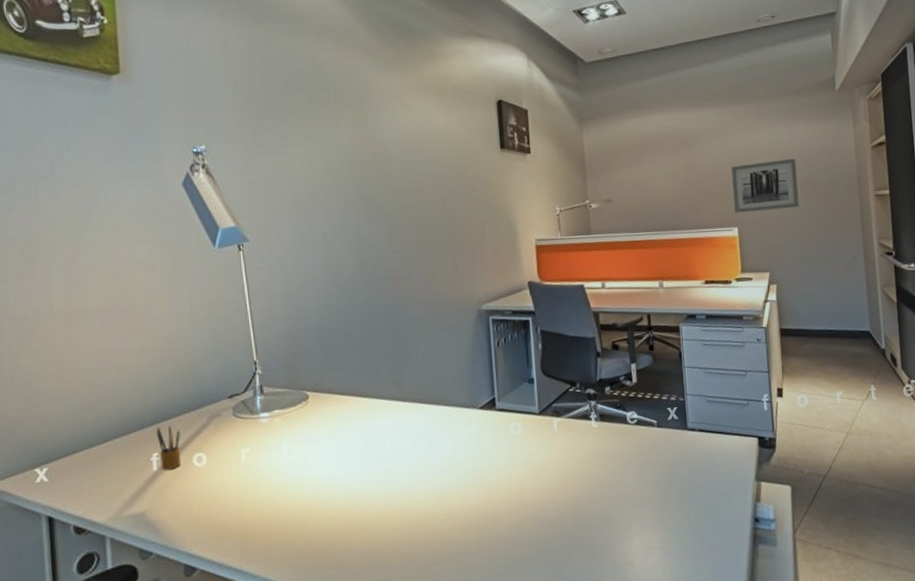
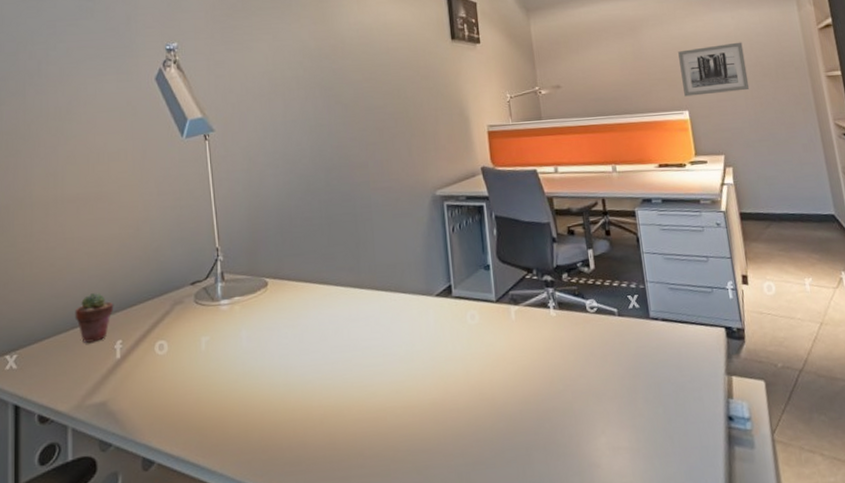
potted succulent: none [106,406,148,456] -> present [75,293,114,343]
pencil box: present [156,425,182,470] -> none [121,312,144,358]

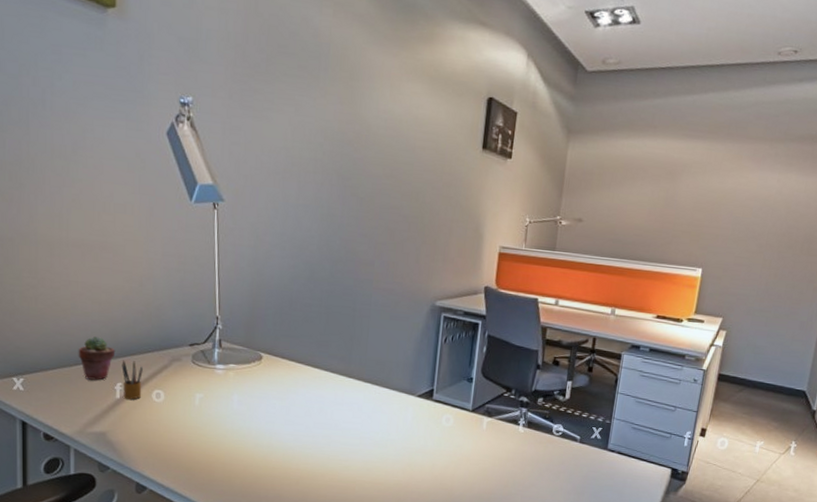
pencil box: none [121,312,144,358] -> present [121,360,143,400]
wall art: present [678,42,750,97] -> none [703,205,779,259]

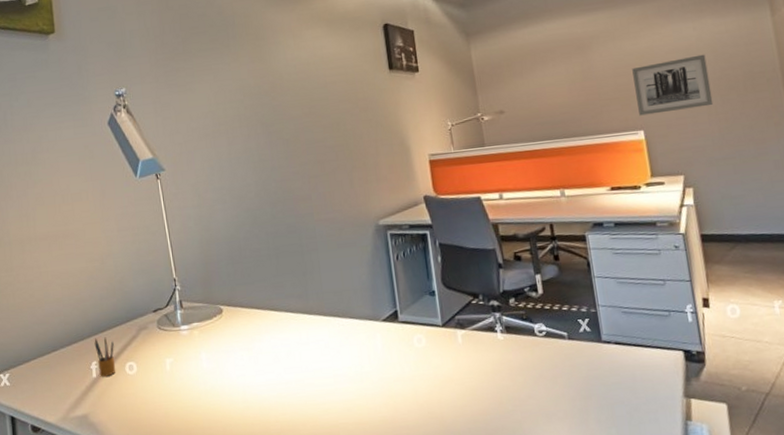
potted succulent: present [78,337,116,380] -> none [54,320,88,364]
wall art: none [703,205,779,259] -> present [632,54,714,116]

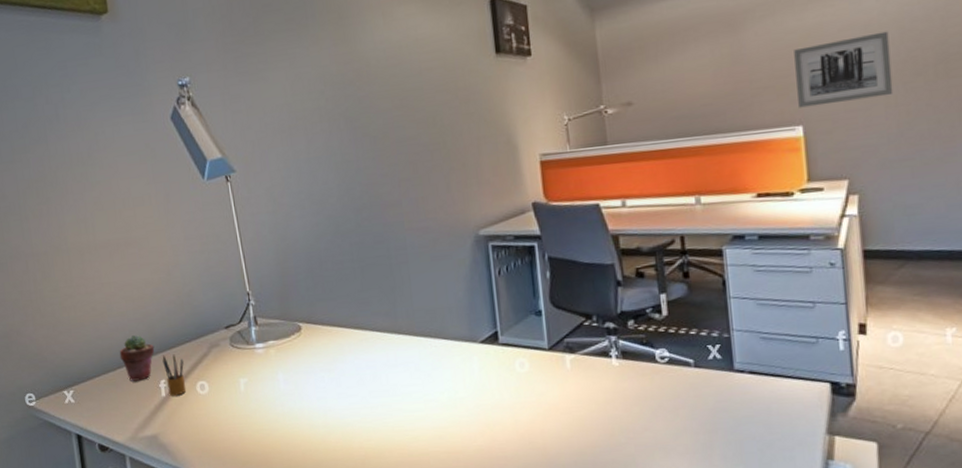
potted succulent: none [54,320,88,364] -> present [119,335,155,381]

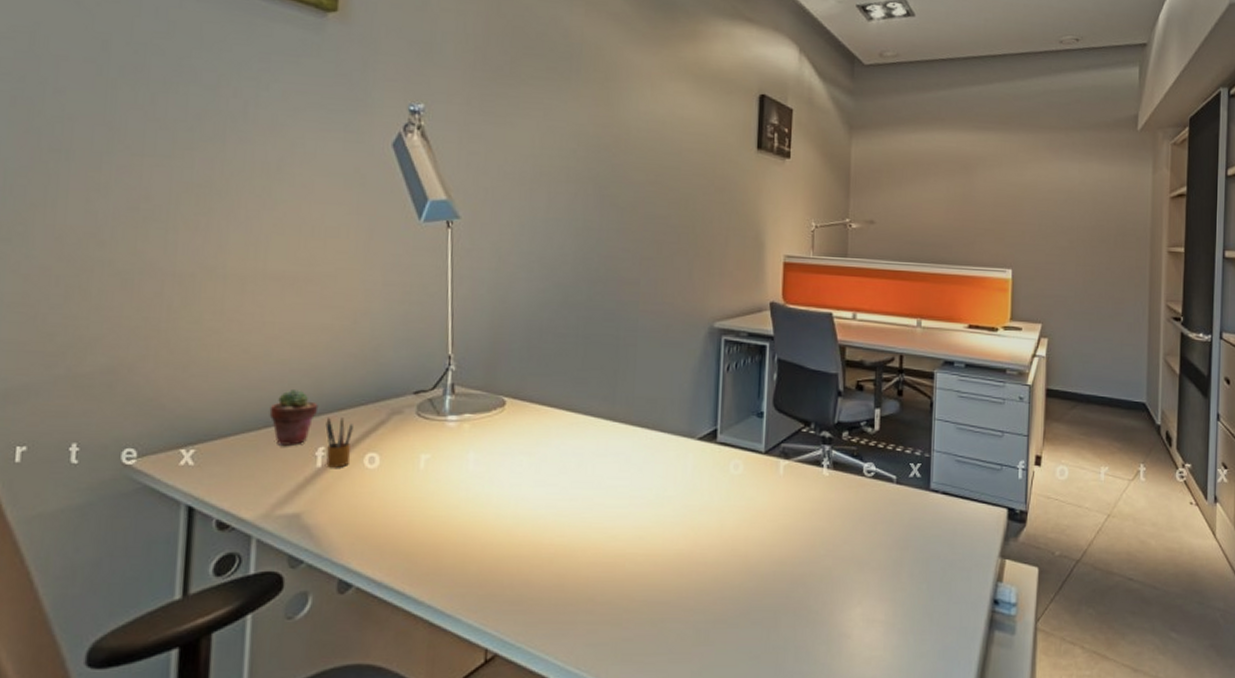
wall art: present [794,31,894,108] -> none [1011,199,1085,256]

